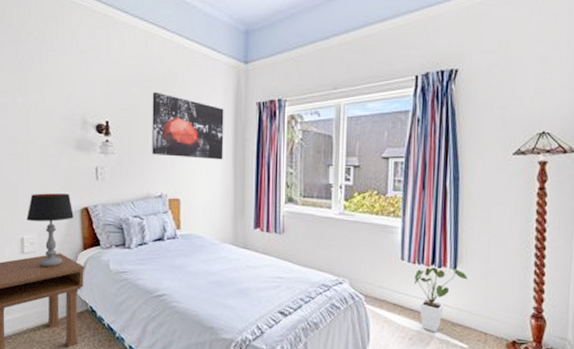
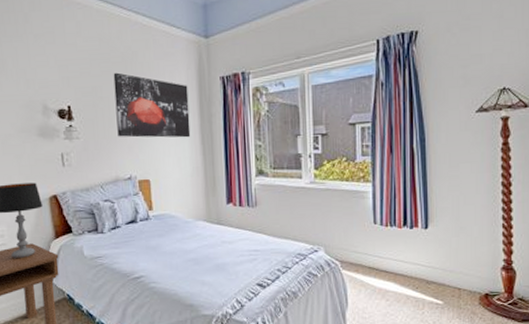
house plant: present [413,267,467,333] -> none [387,227,438,292]

